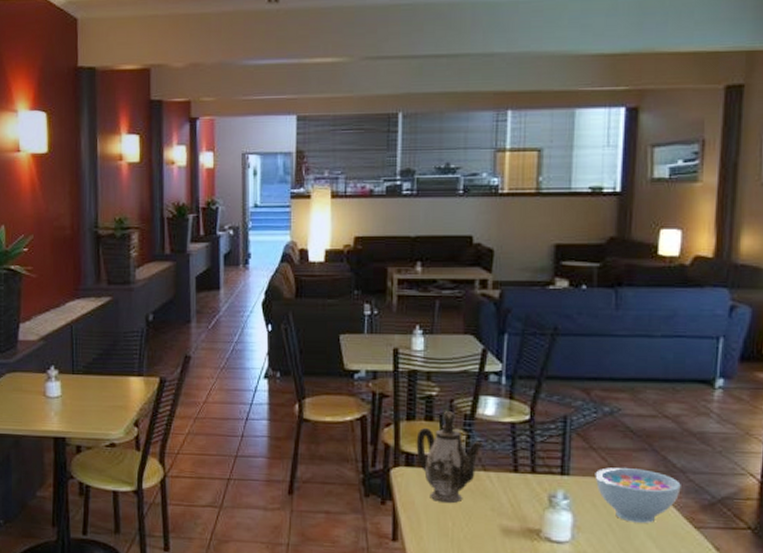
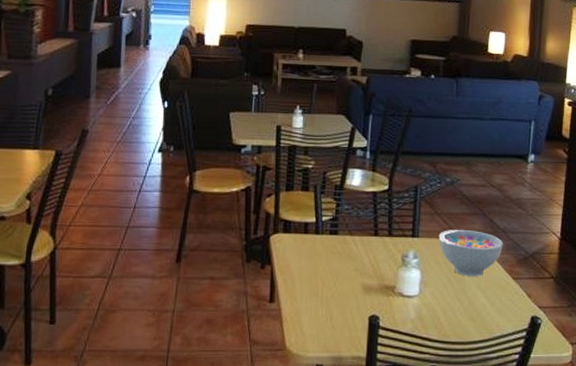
teapot: present [416,411,485,504] -> none [293,182,351,266]

